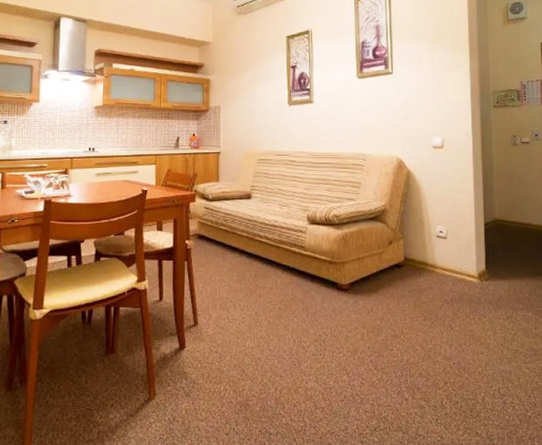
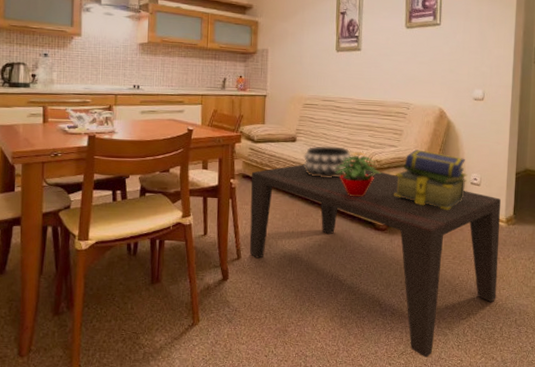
coffee table: none [206,222,475,434] -> present [249,164,501,358]
decorative bowl: none [260,202,309,235] -> present [303,146,352,178]
potted flower: none [291,207,341,255] -> present [333,152,382,197]
stack of books: none [355,202,433,266] -> present [394,149,468,210]

